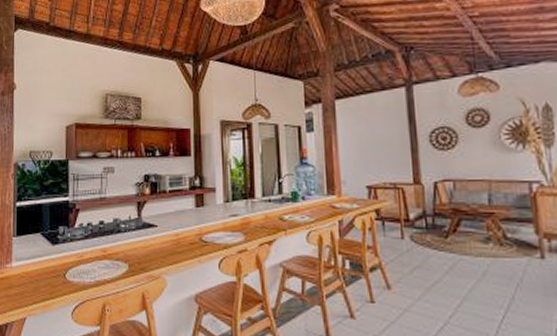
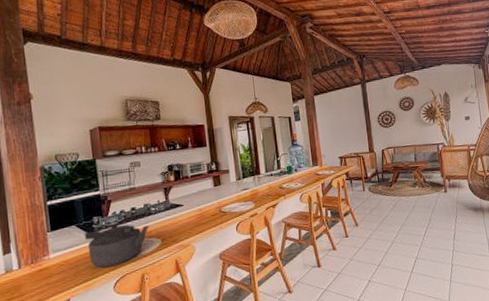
kettle: none [48,238,117,288] -> present [84,224,150,268]

